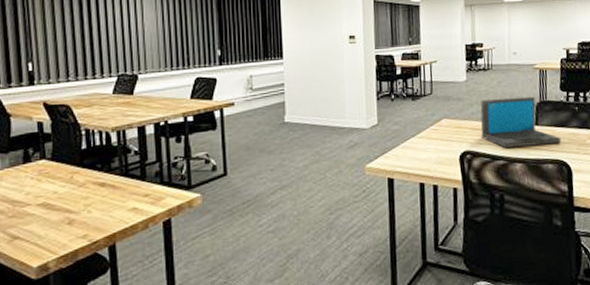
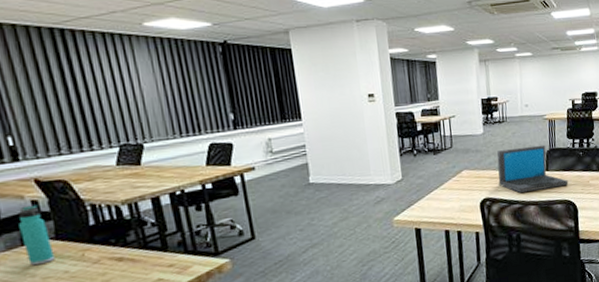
thermos bottle: none [24,126,48,184] -> present [19,205,55,266]

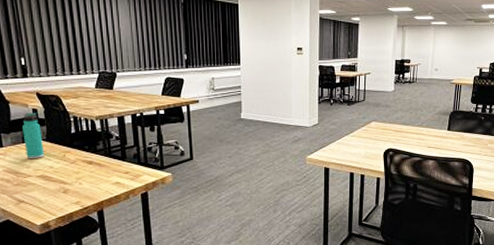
laptop: present [497,145,569,194] -> none [403,106,468,148]

